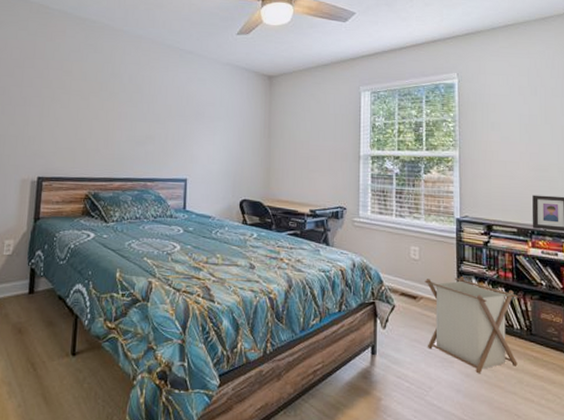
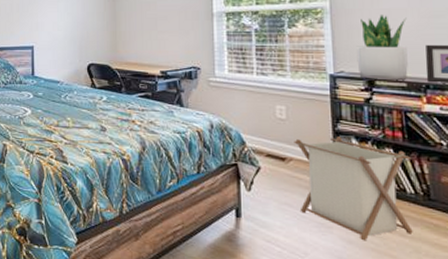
planter: none [479,166,519,227] -> present [356,15,408,81]

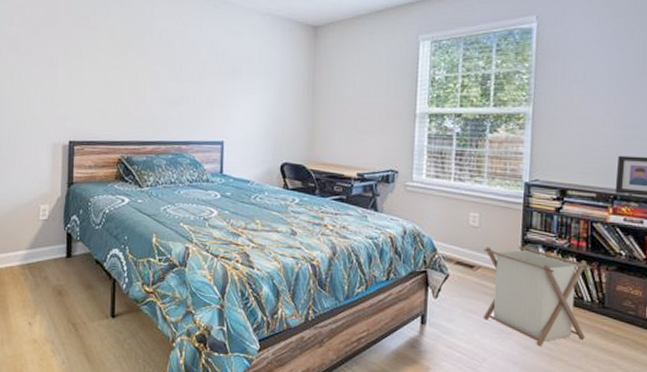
planter: present [356,15,408,81] -> none [552,123,604,191]

